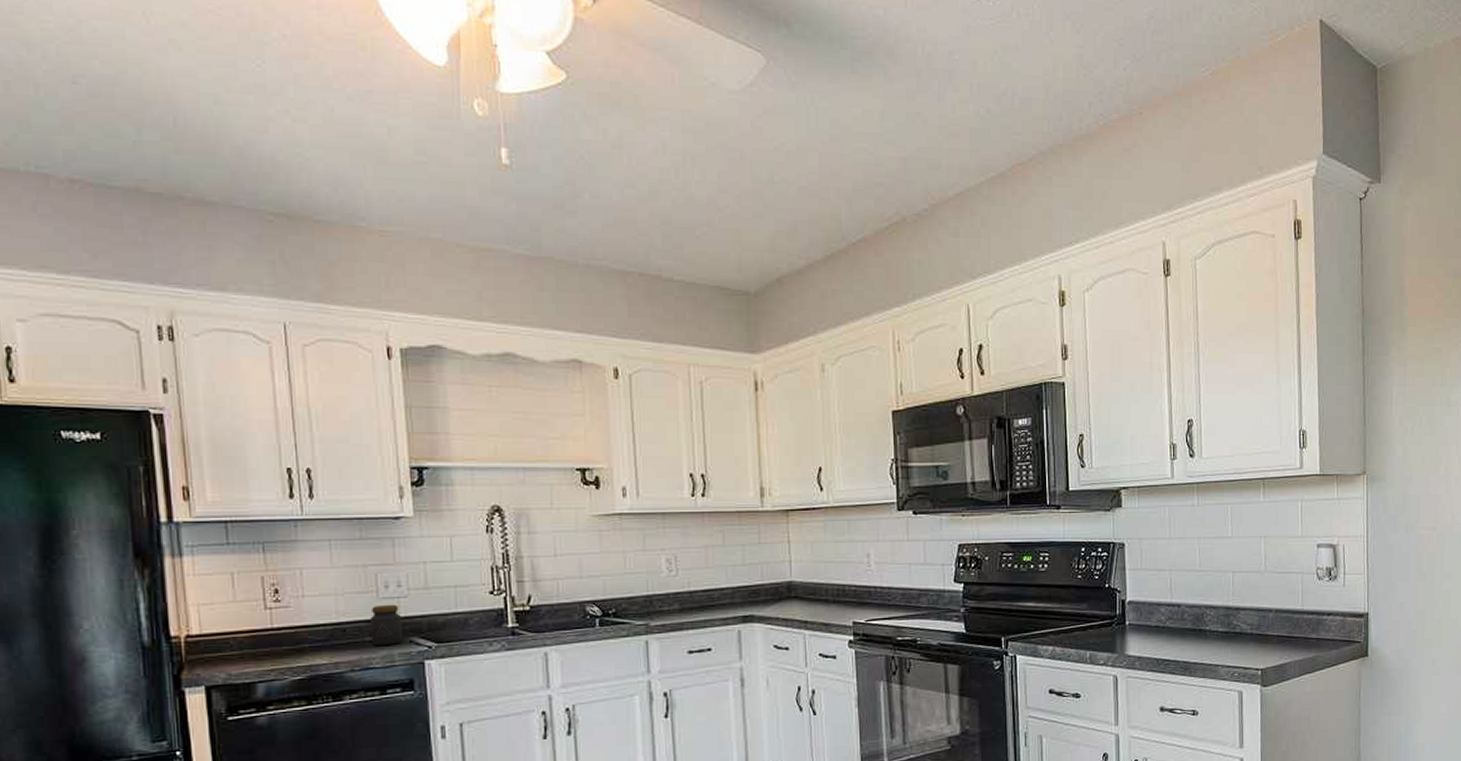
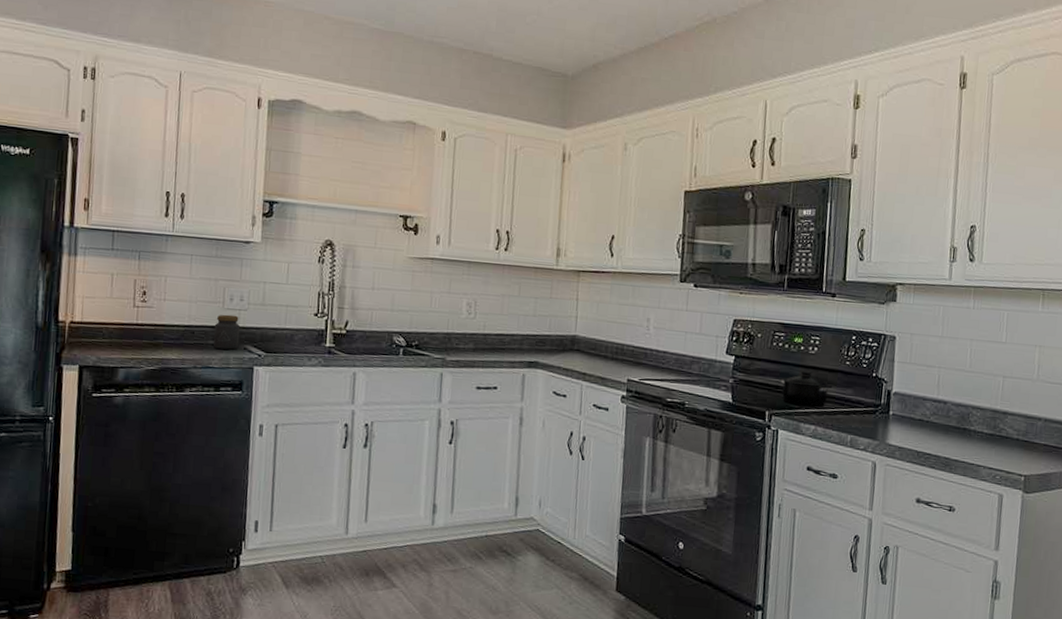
saucepan: none [1013,590,1067,628] -> present [780,371,833,408]

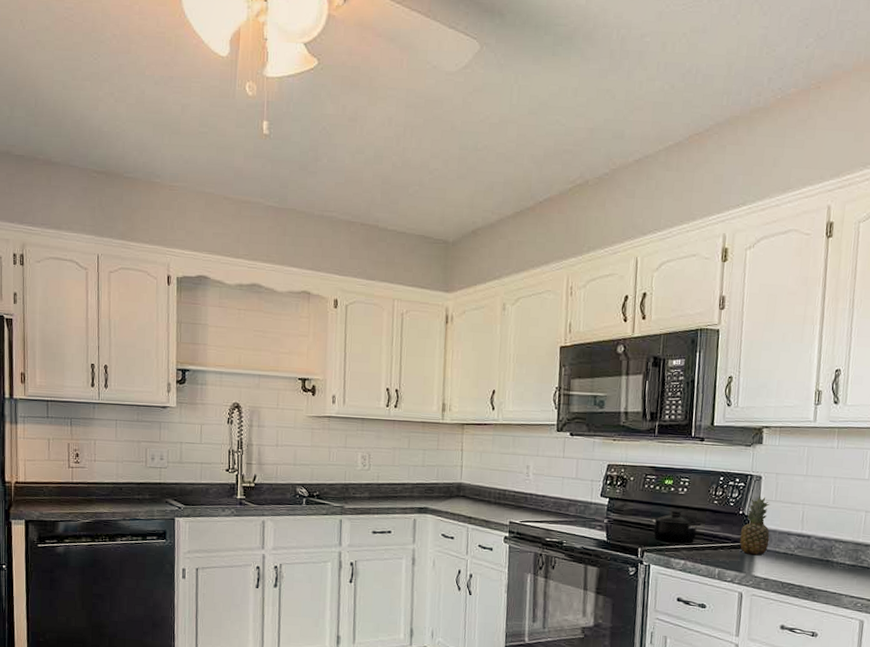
jar: present [213,314,241,351] -> none [138,472,162,504]
fruit: none [872,358,905,422] -> present [739,497,770,556]

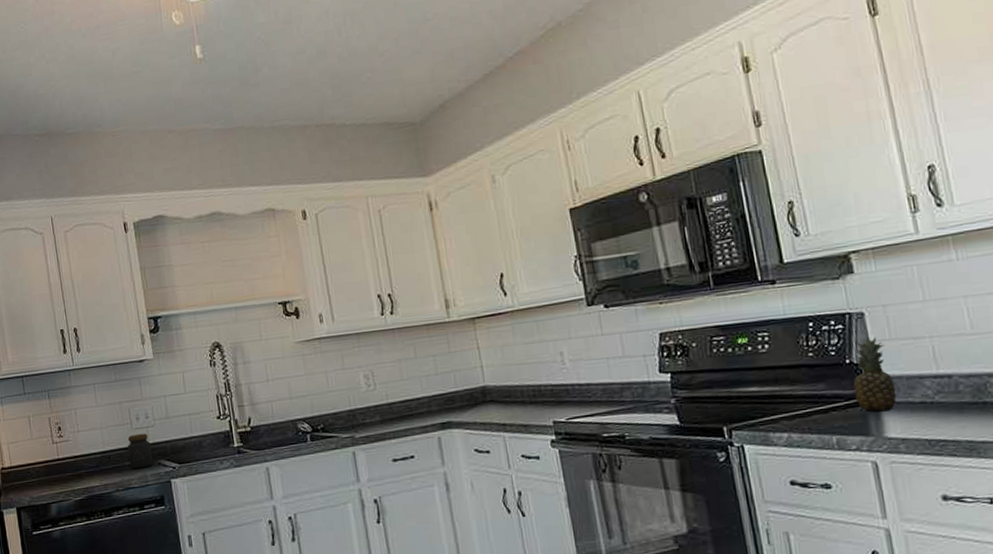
jar: none [138,472,162,504] -> present [127,433,154,470]
saucepan: present [651,510,702,544] -> none [731,372,799,415]

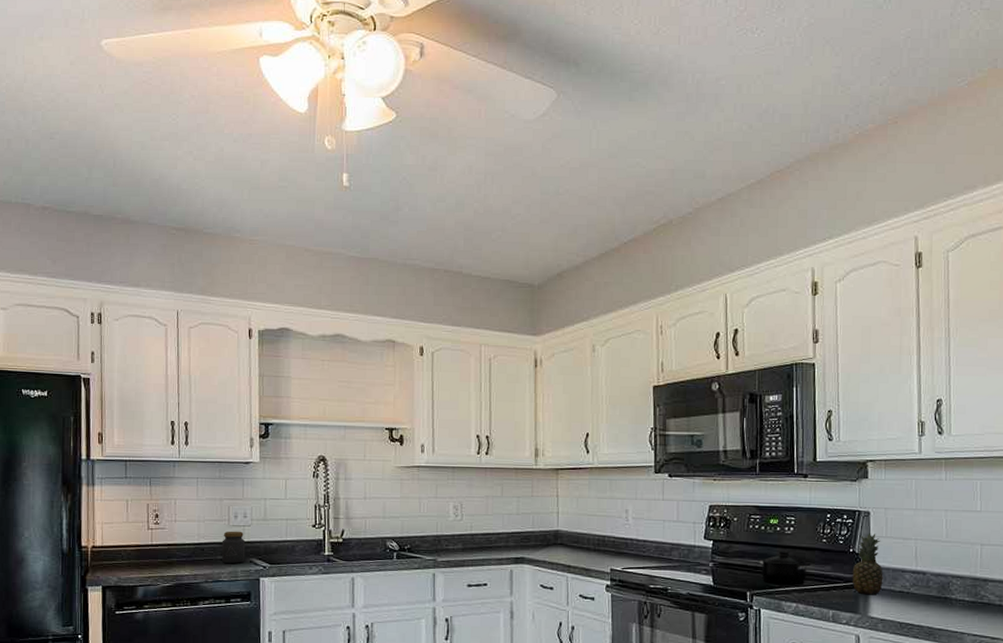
saucepan: none [731,372,799,415] -> present [759,551,811,586]

